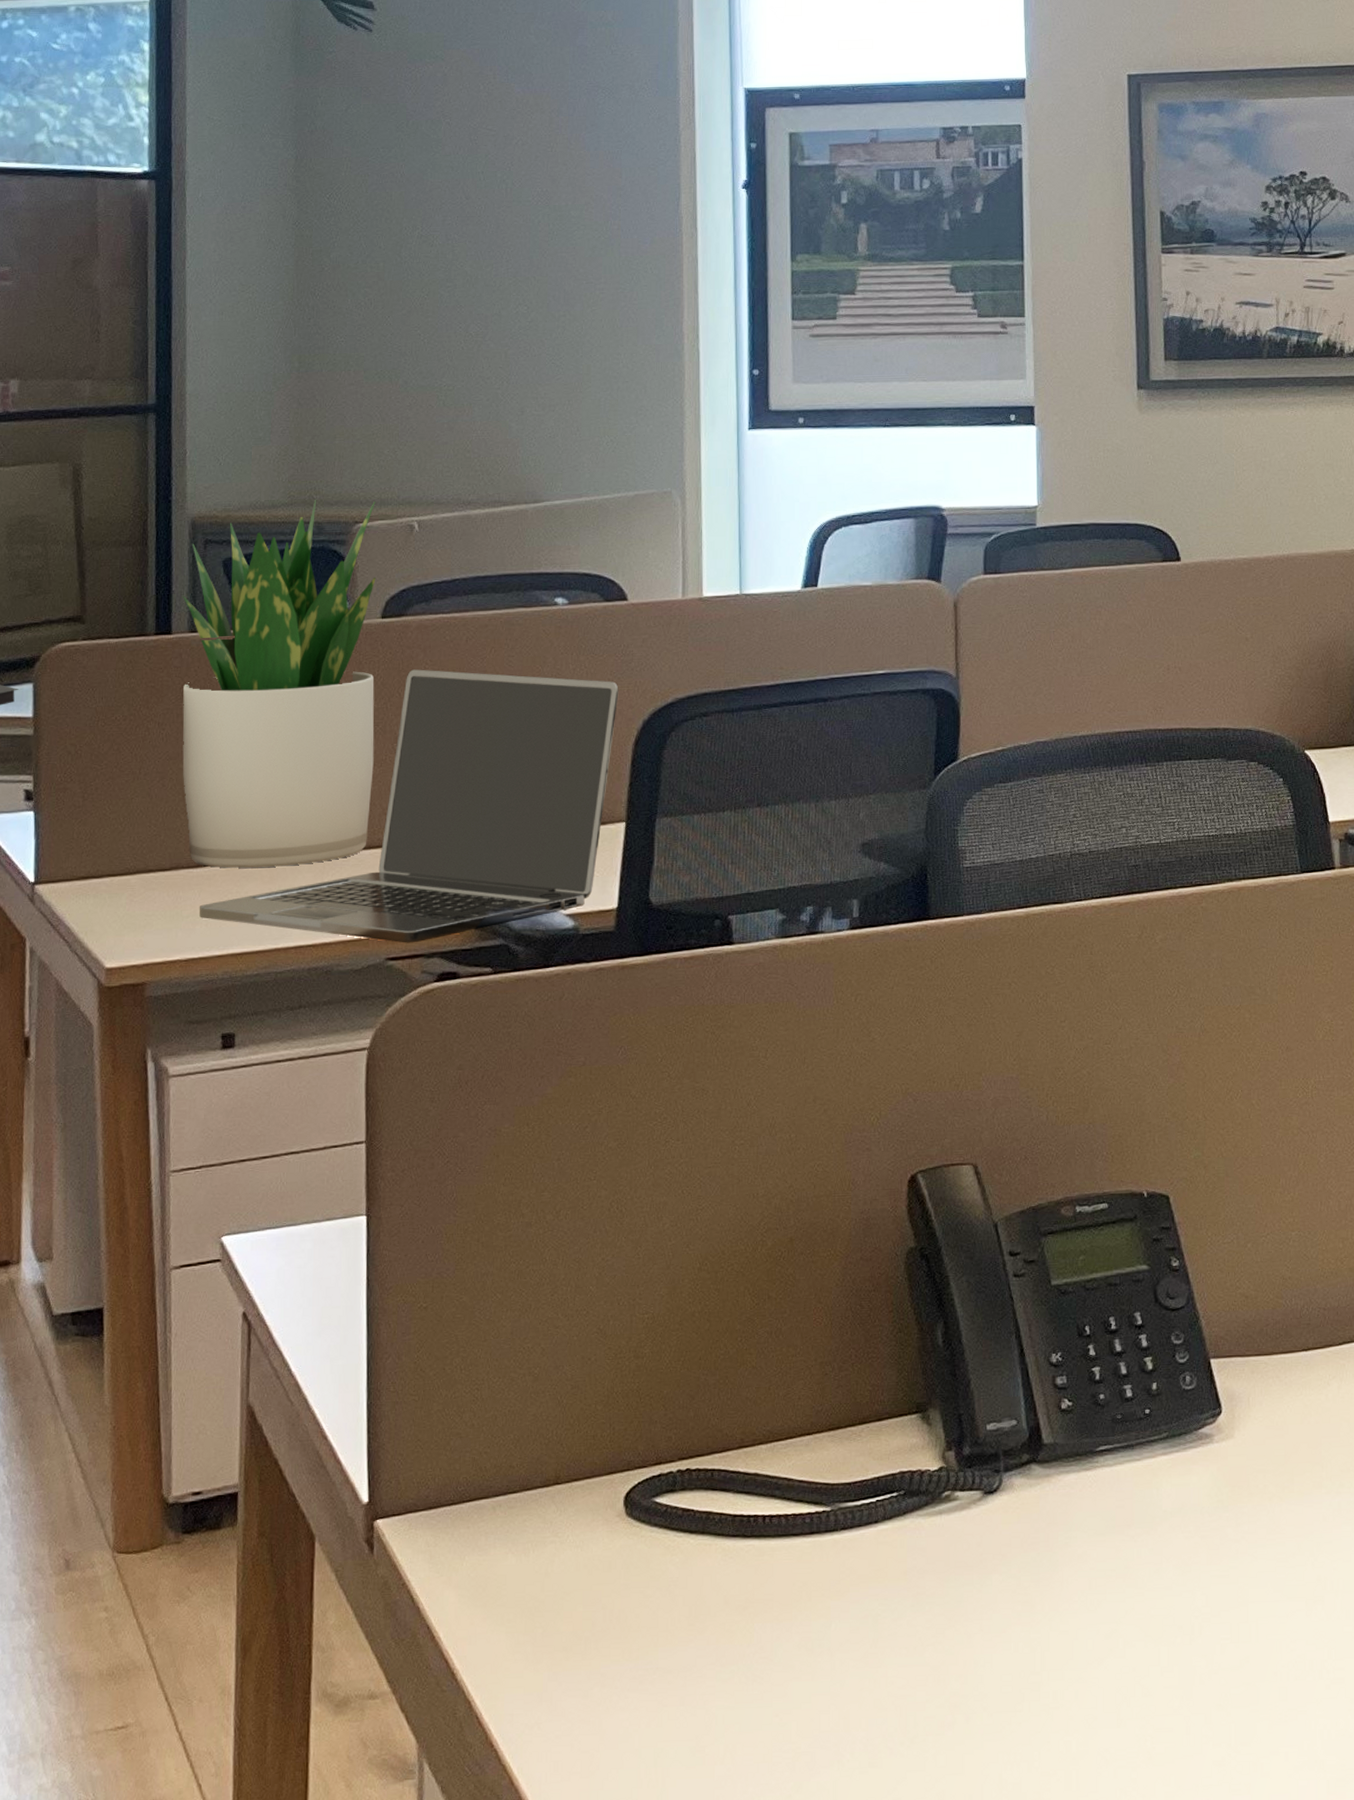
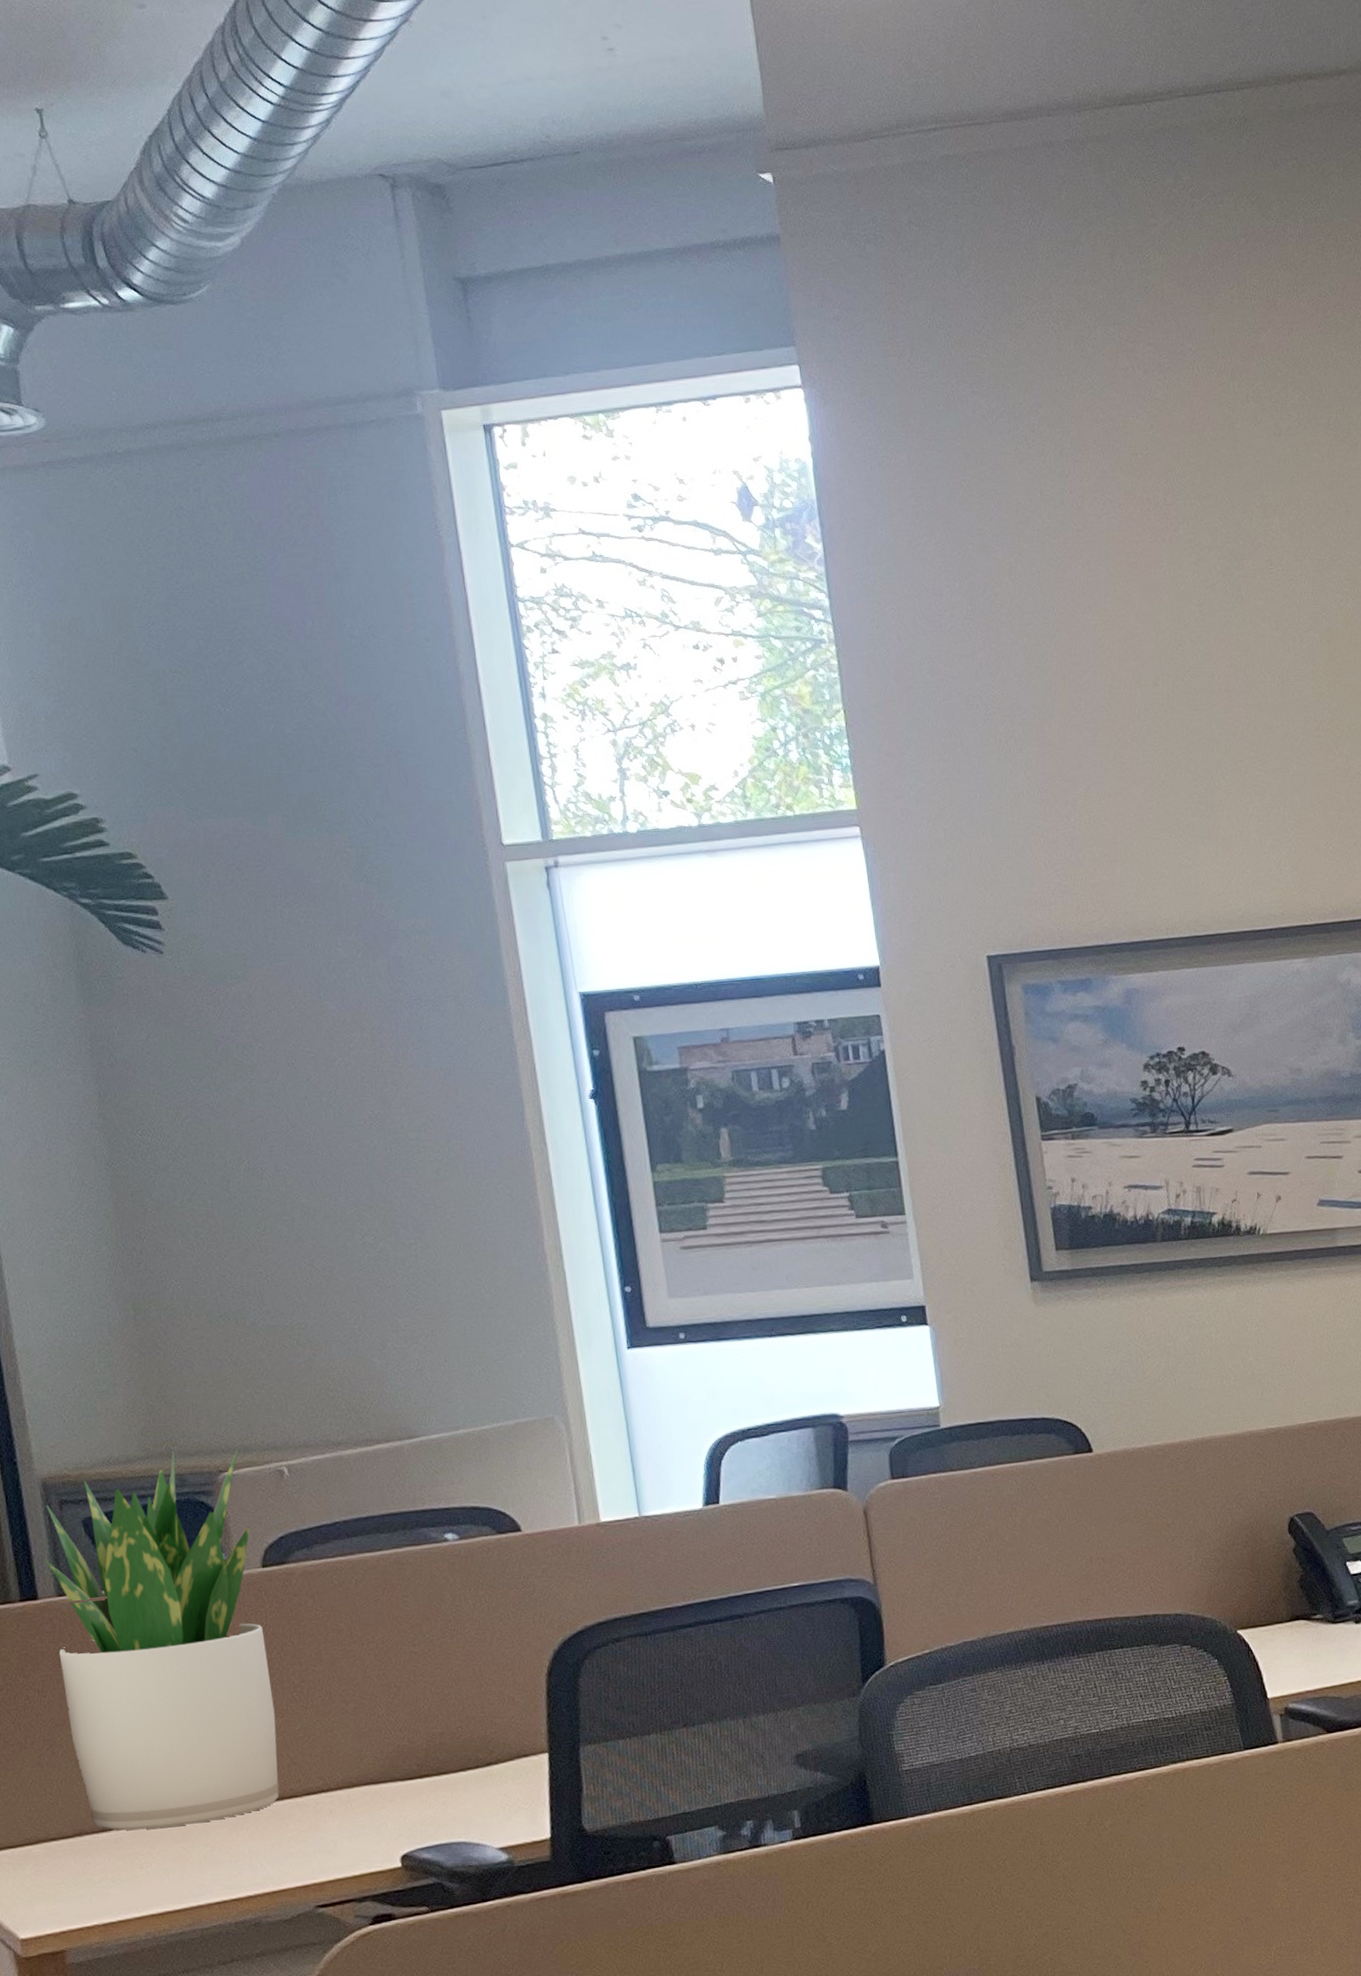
laptop: present [198,669,619,943] -> none [110,1613,525,1890]

